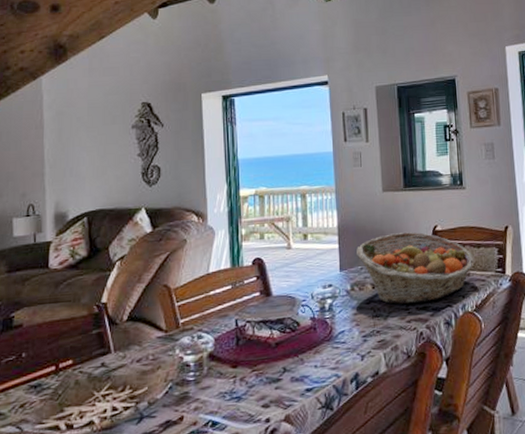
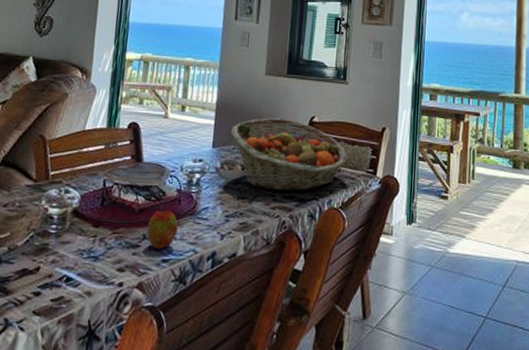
apple: none [286,336,317,380] -> present [146,206,178,250]

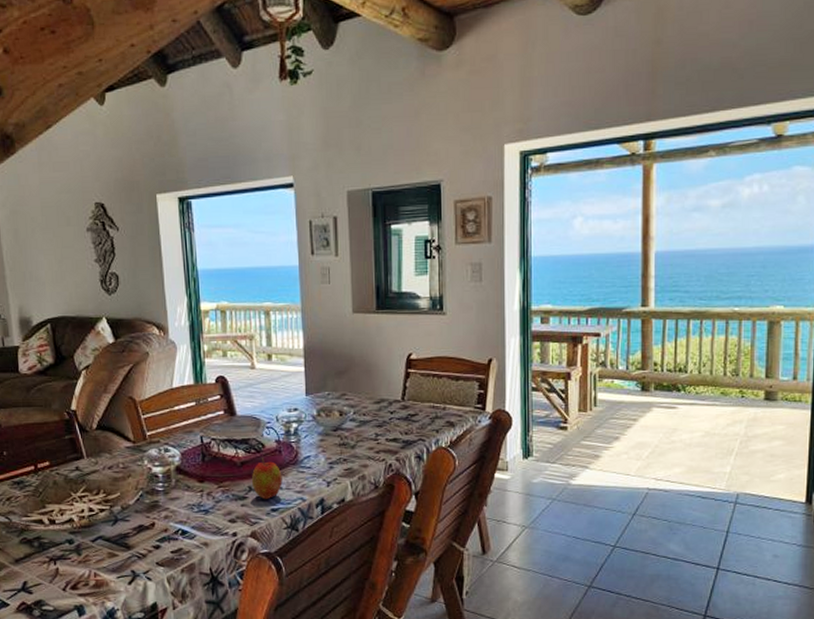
fruit basket: present [231,118,348,192] -> none [324,359,453,435]

